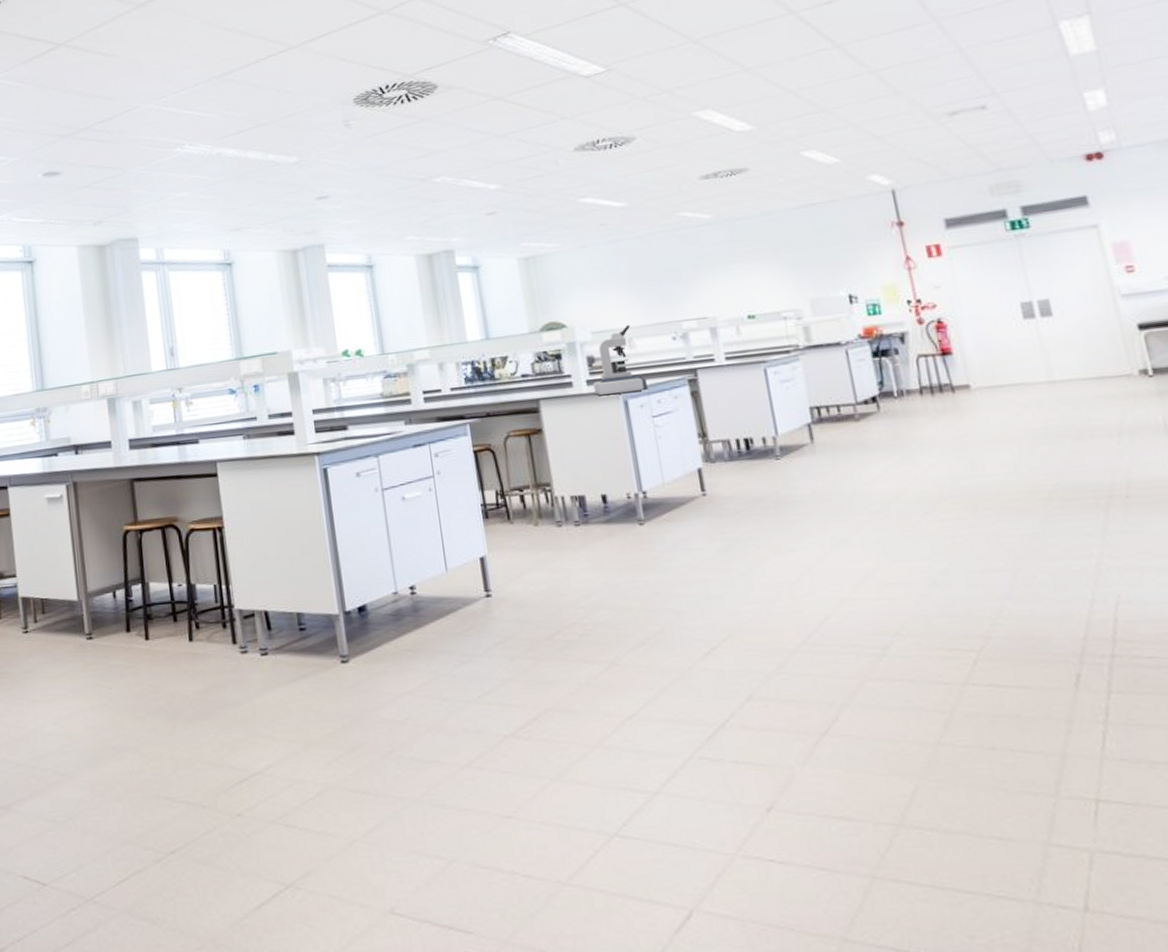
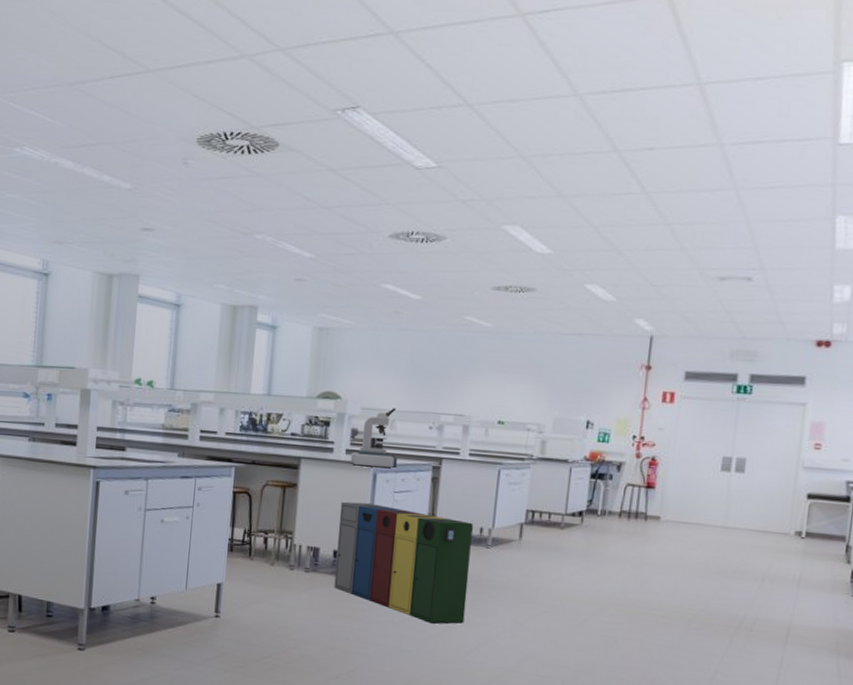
recycling bin: none [595,433,775,559] -> present [334,501,473,624]

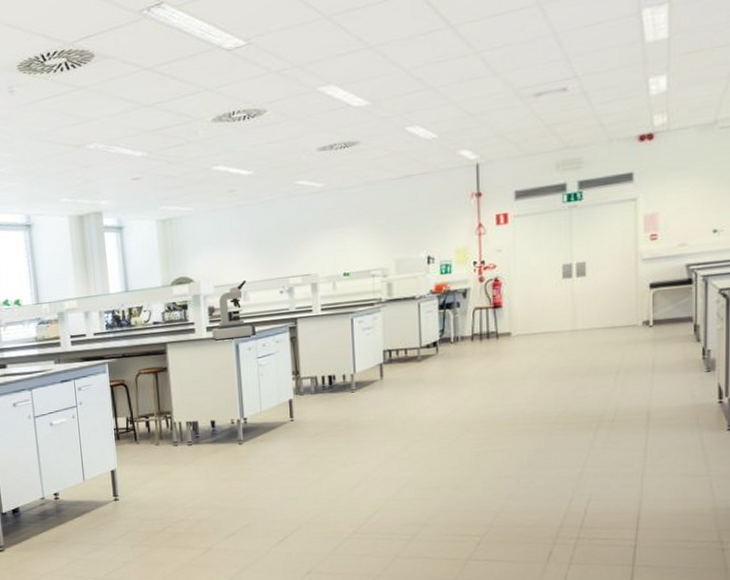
recycling bin: present [334,501,473,624] -> none [210,371,342,470]

